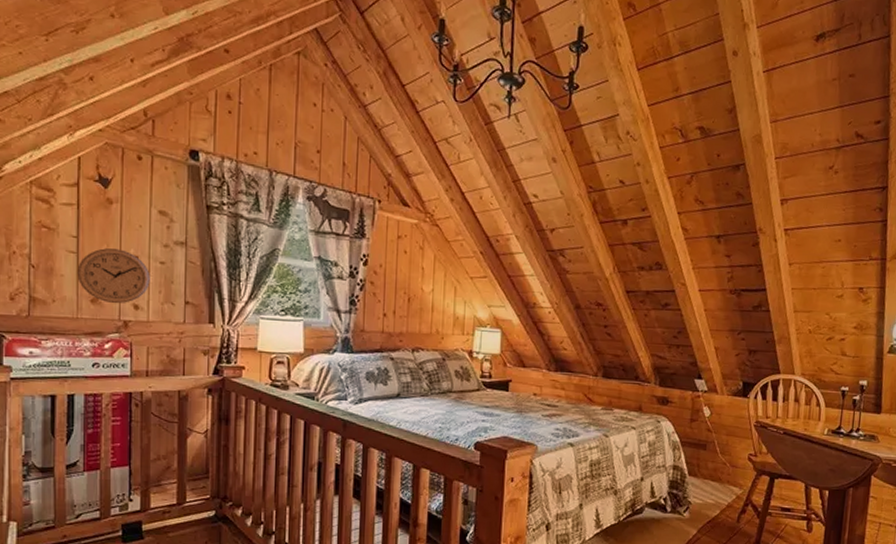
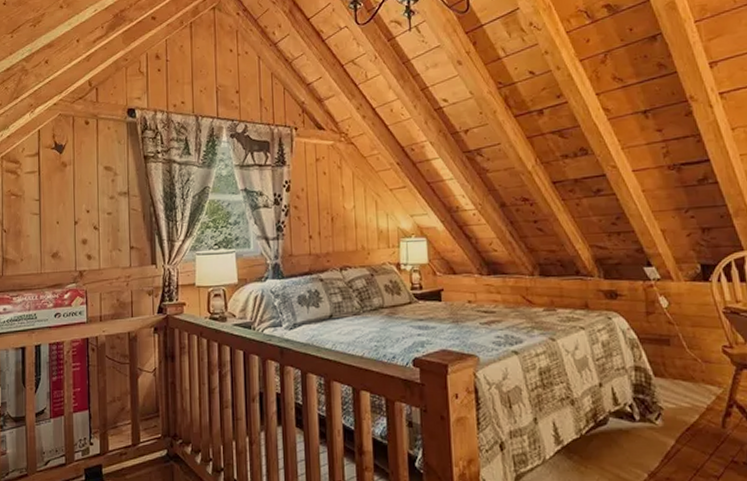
wall clock: present [77,248,150,304] -> none [40,206,100,257]

